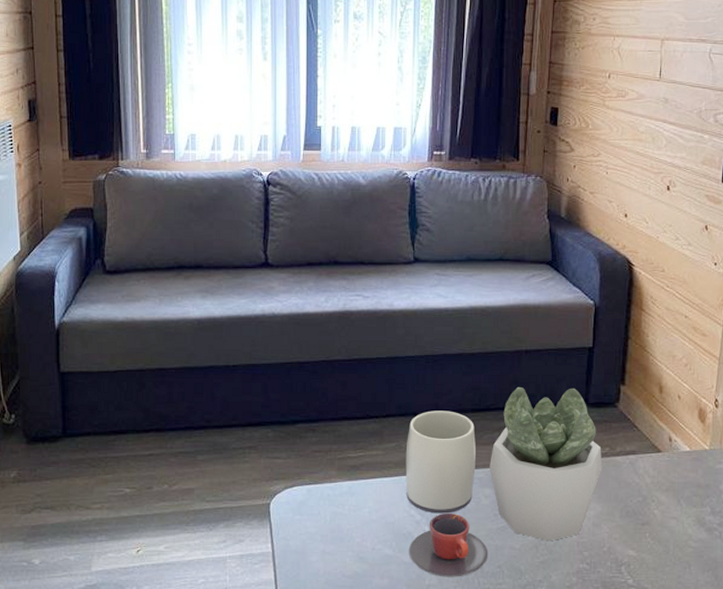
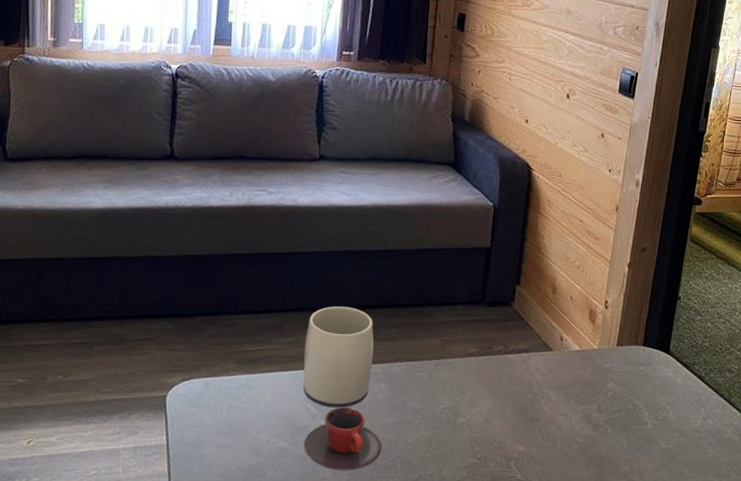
succulent plant: present [489,386,603,542] -> none [386,284,496,436]

